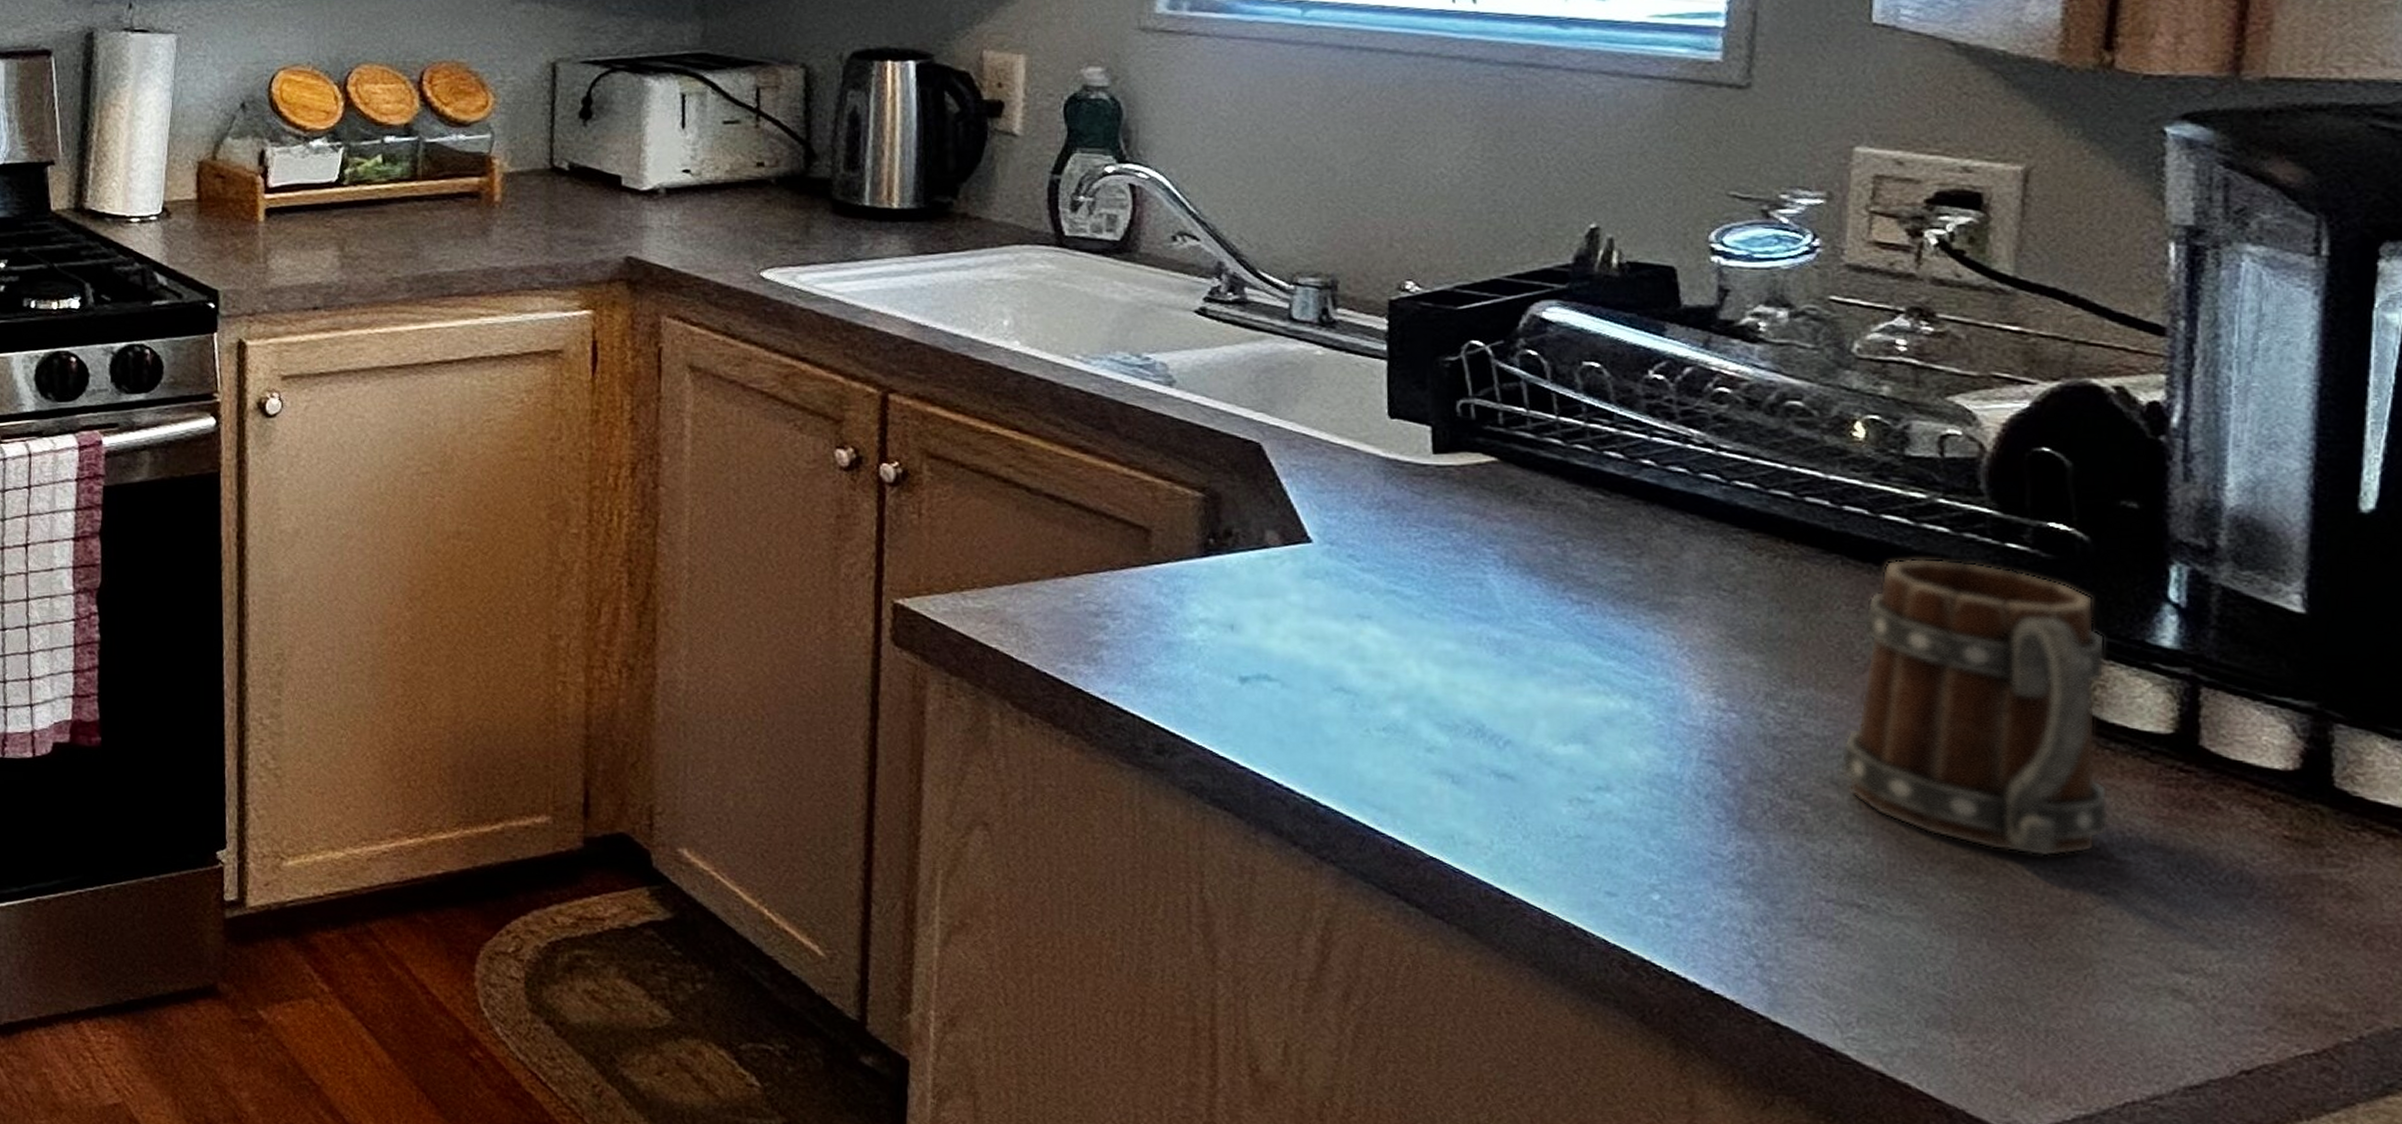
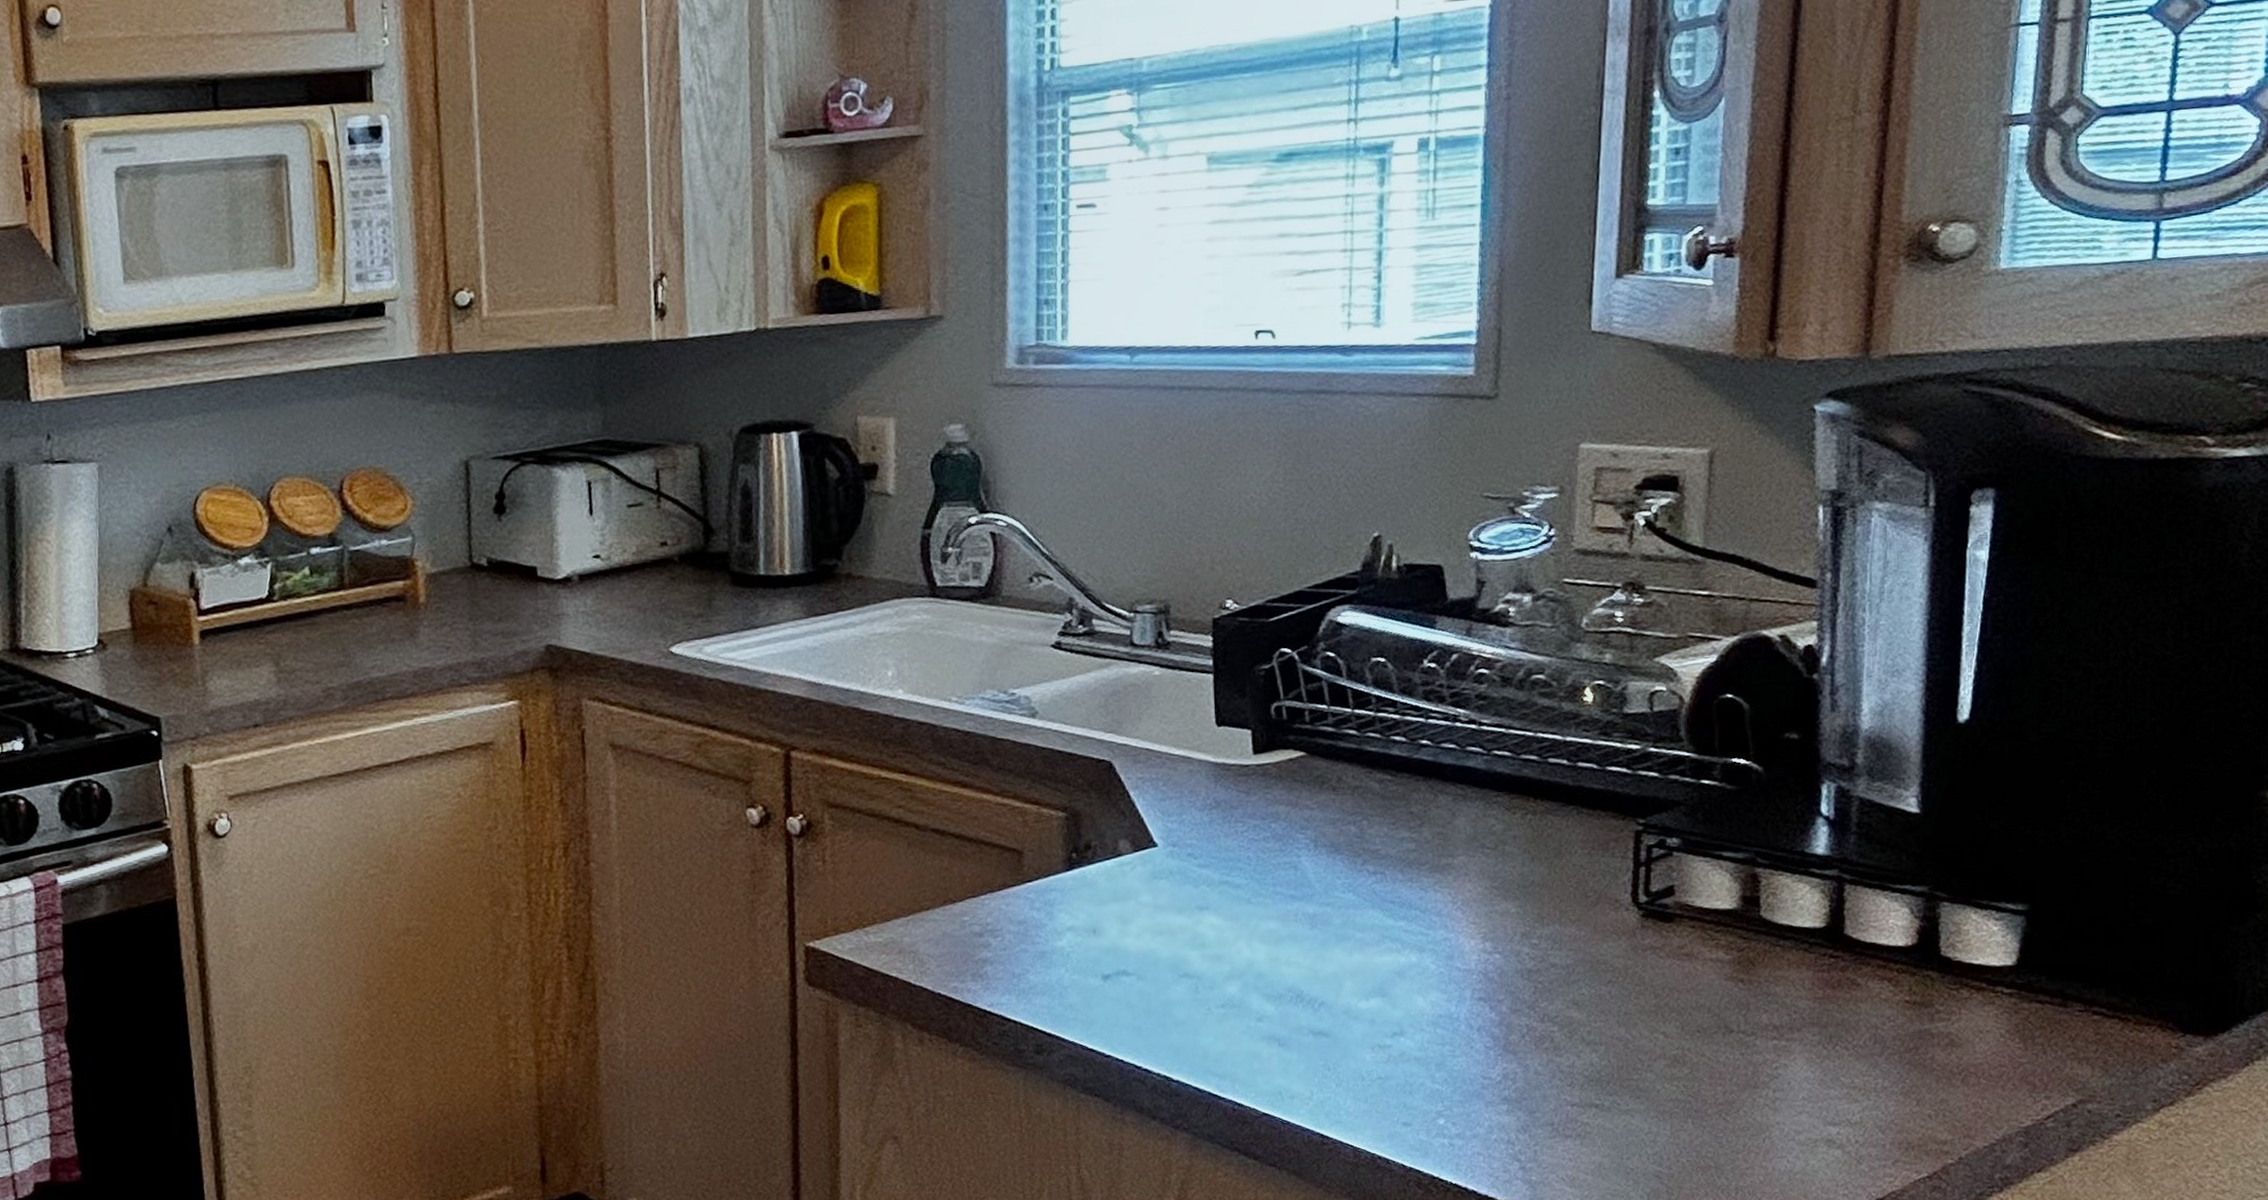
mug: present [1839,558,2109,858] -> none [1579,799,1780,1044]

